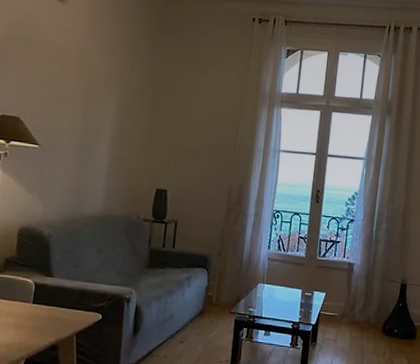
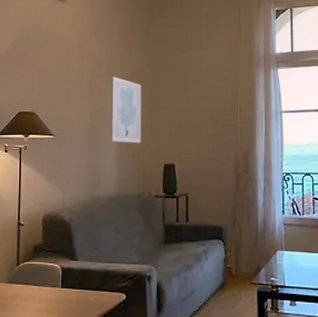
wall art: none [102,91,141,165] -> present [110,76,141,144]

